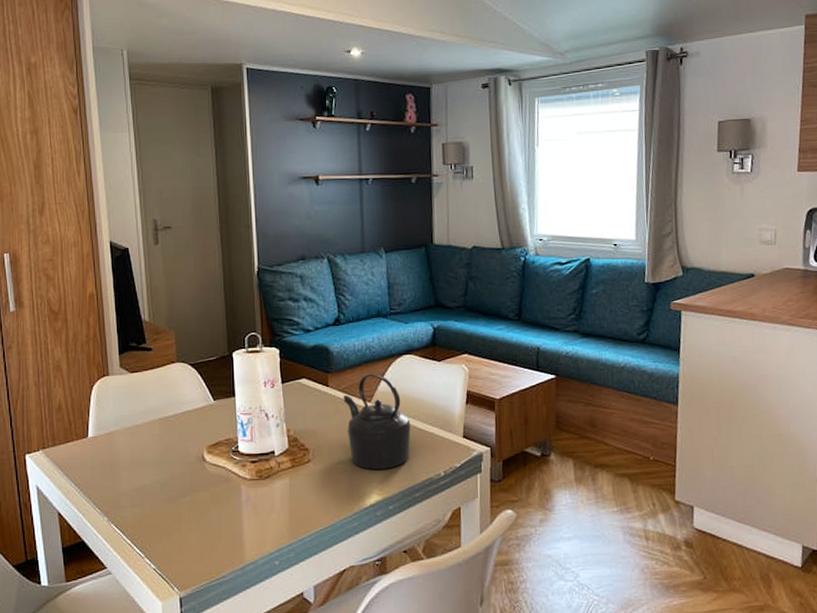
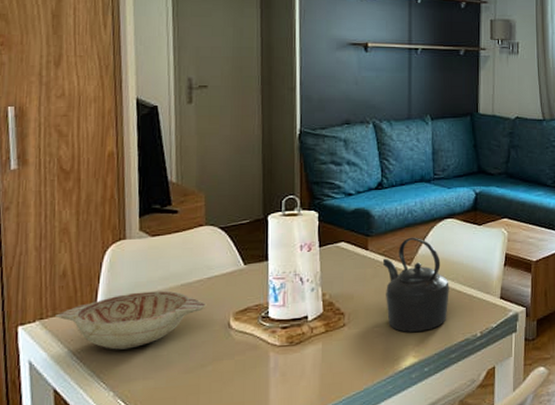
decorative bowl: none [55,424,183,479] -> present [56,290,207,350]

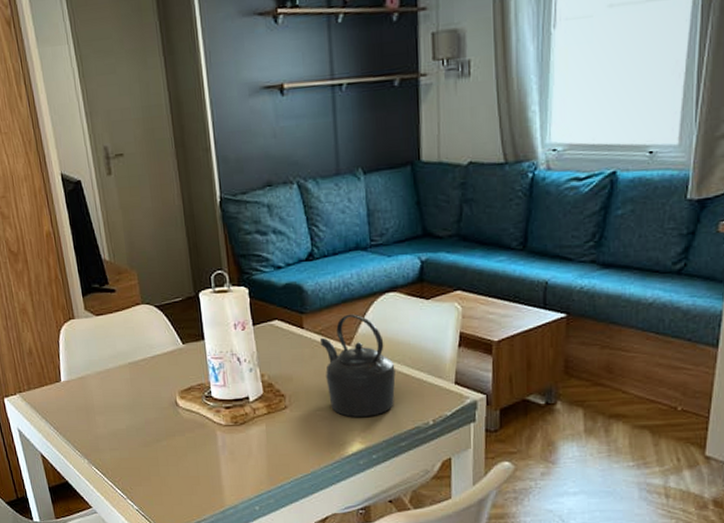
decorative bowl: present [56,290,207,350] -> none [31,368,154,422]

